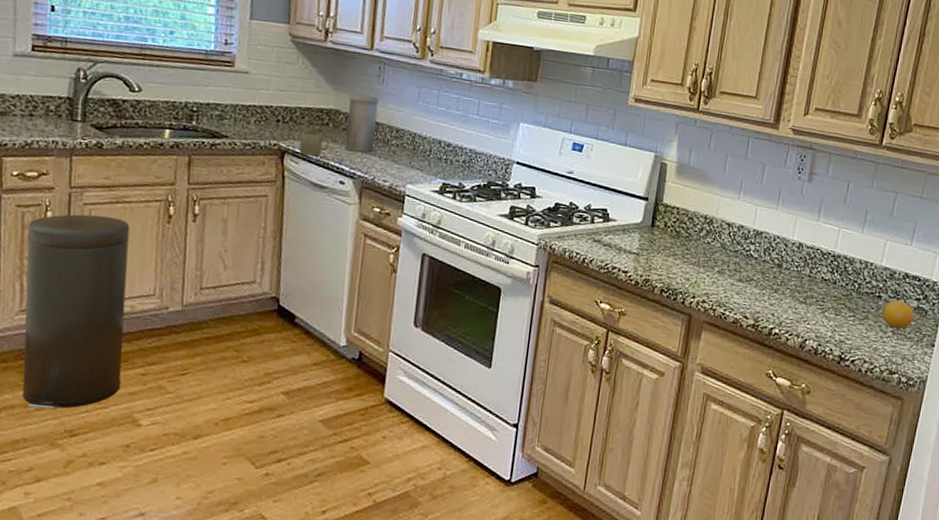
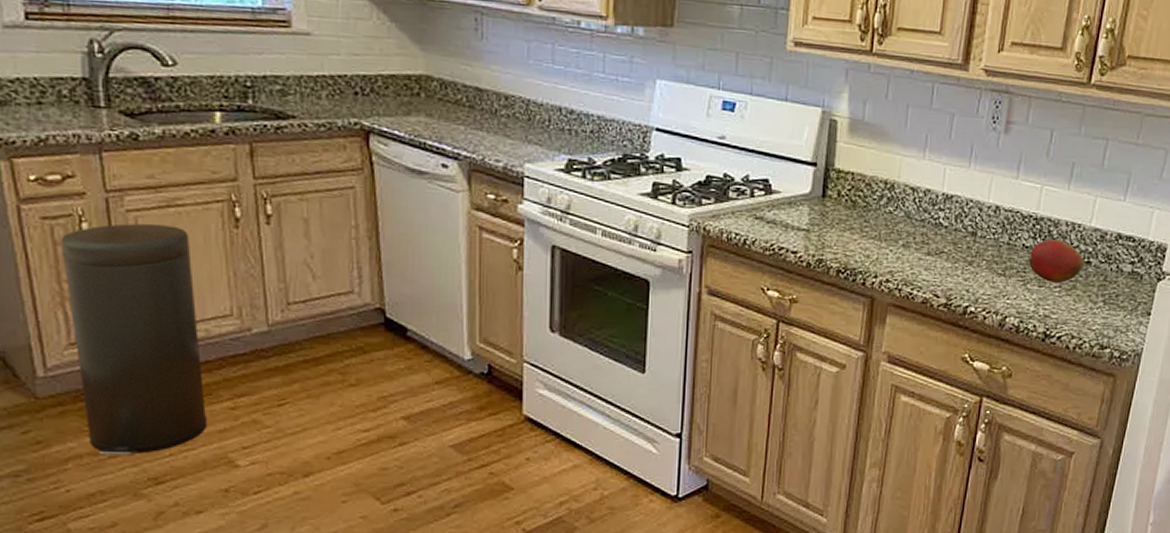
mug: present [299,130,330,156] -> none [386,103,424,135]
canister: present [344,93,379,153] -> none [442,53,480,128]
fruit: none [826,274,876,313] -> present [1028,239,1085,283]
fruit: present [881,300,914,329] -> none [1091,265,1128,298]

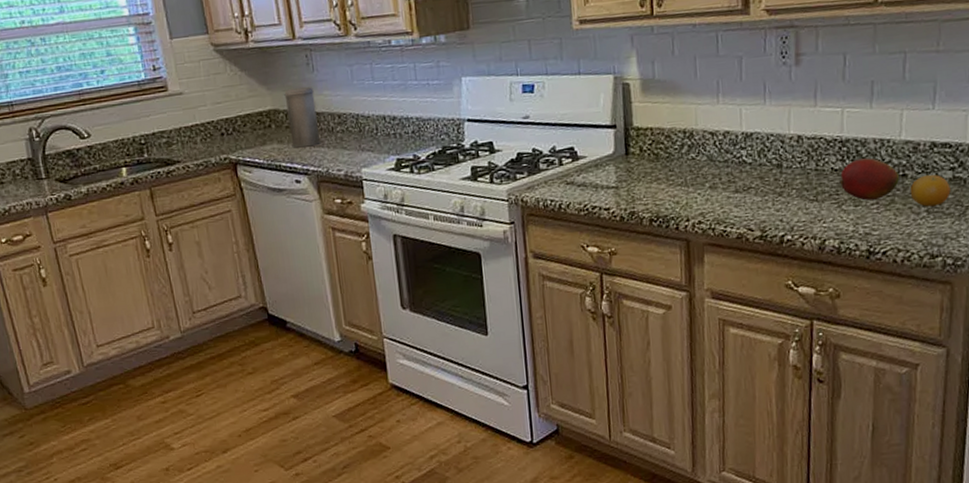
pedal bin: present [60,223,208,457] -> none [28,262,147,450]
canister: none [442,53,480,128] -> present [284,86,321,149]
fruit: none [1091,265,1128,298] -> present [910,174,951,207]

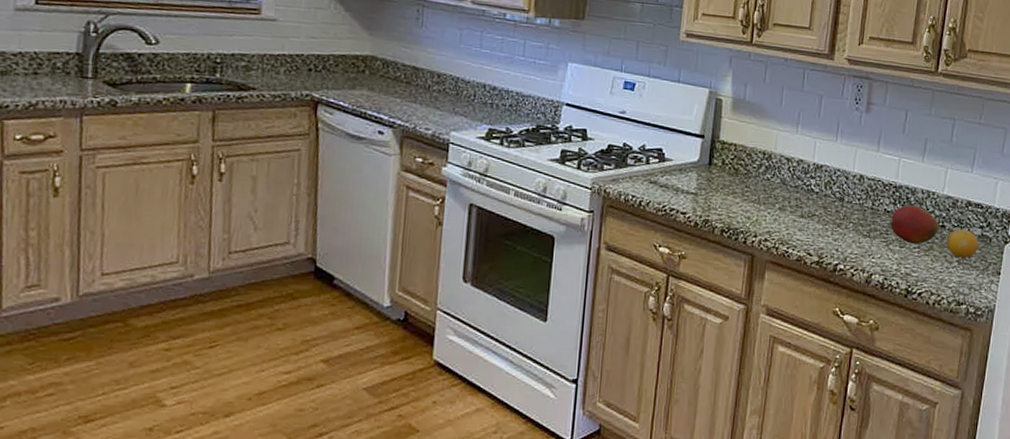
canister: present [284,86,321,149] -> none [382,38,418,101]

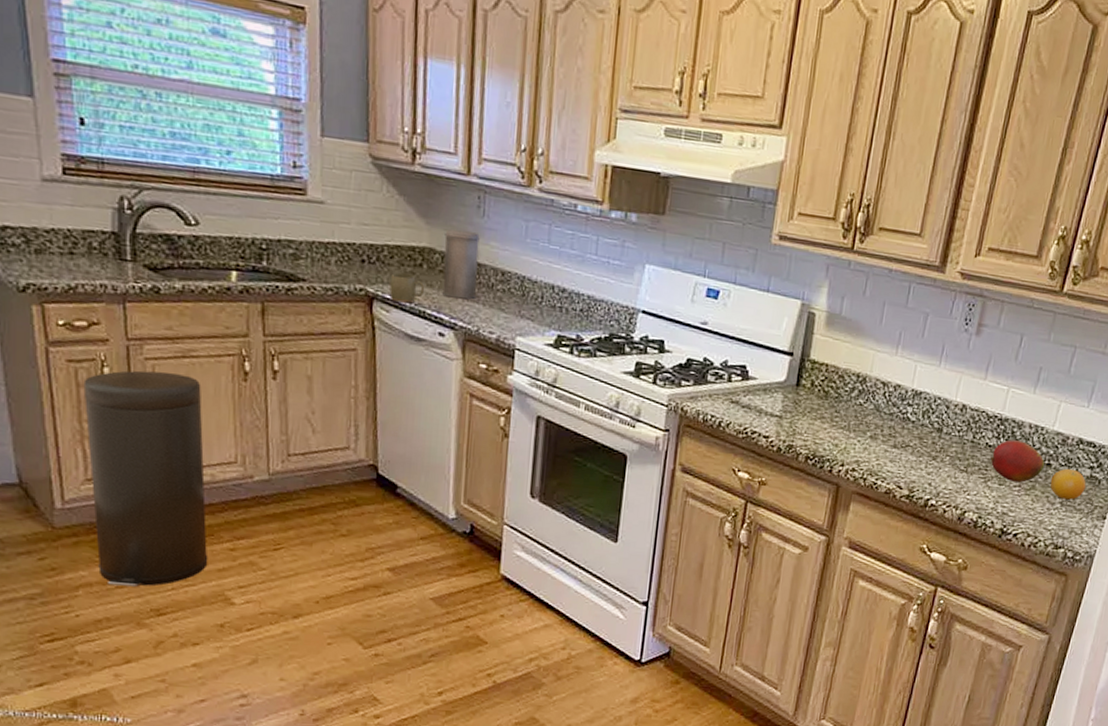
pedal bin: none [29,178,149,395] -> present [83,370,208,588]
mug: none [333,78,367,106] -> present [389,272,425,303]
canister: none [382,38,418,101] -> present [442,228,480,300]

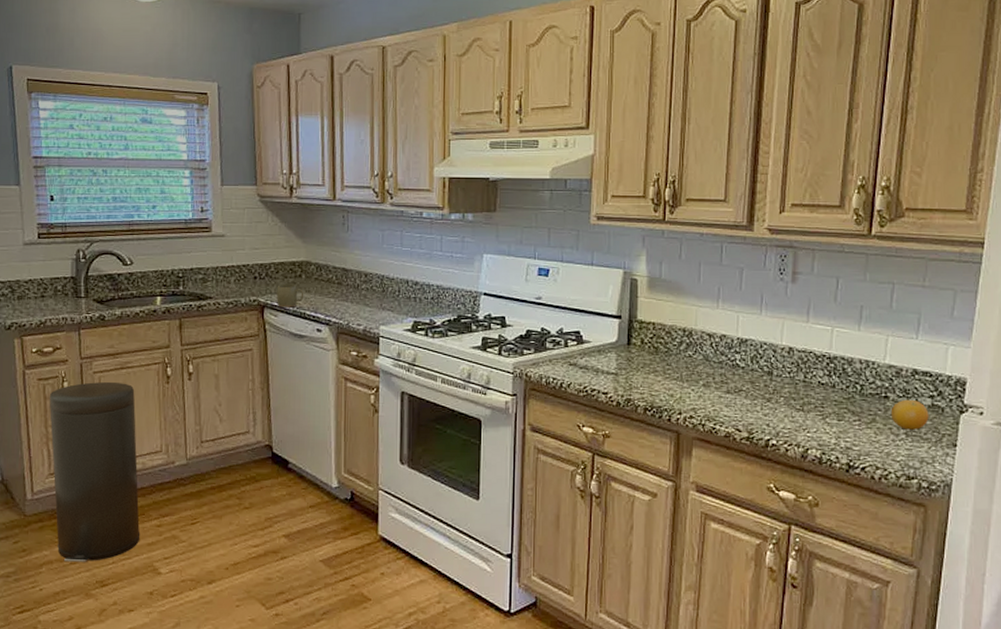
canister: present [442,228,480,300] -> none [318,244,346,301]
fruit: present [990,439,1045,483] -> none [825,376,882,417]

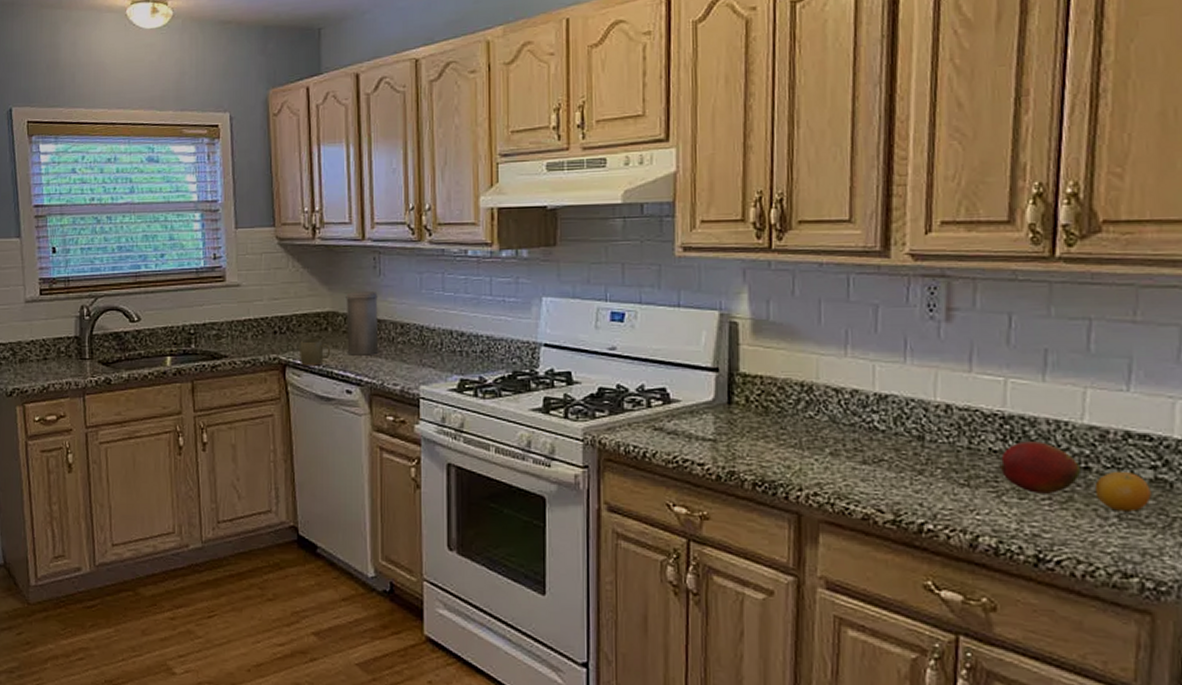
pedal bin: present [49,382,141,563] -> none [53,454,152,660]
canister: none [318,244,346,301] -> present [346,290,379,357]
fruit: none [825,376,882,417] -> present [999,441,1082,494]

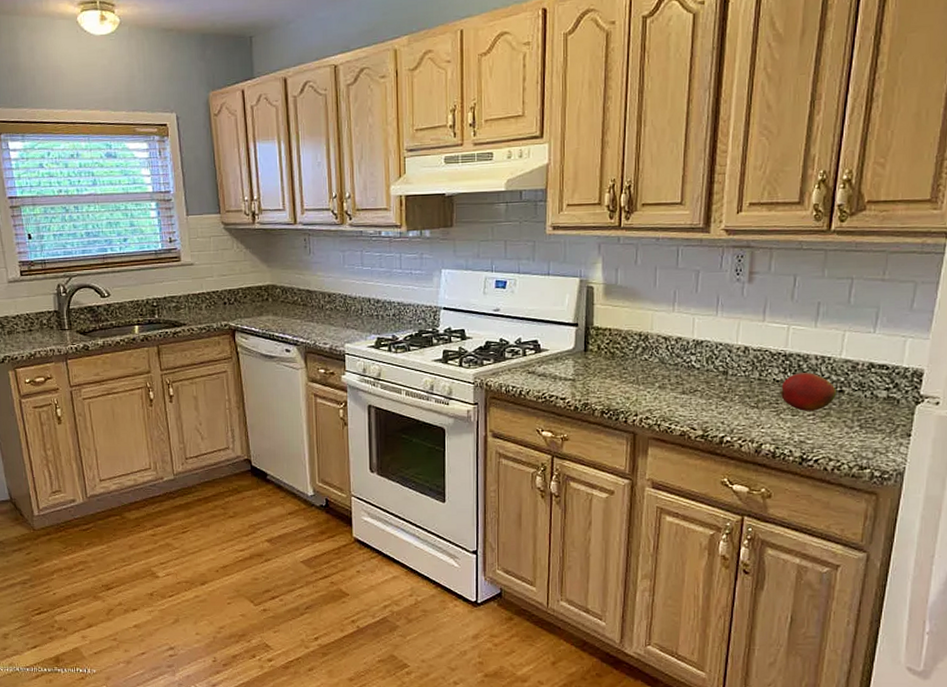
mug: present [300,338,331,366] -> none [246,307,272,331]
canister: present [346,290,379,357] -> none [282,266,311,322]
fruit: present [1094,471,1151,512] -> none [845,392,884,422]

